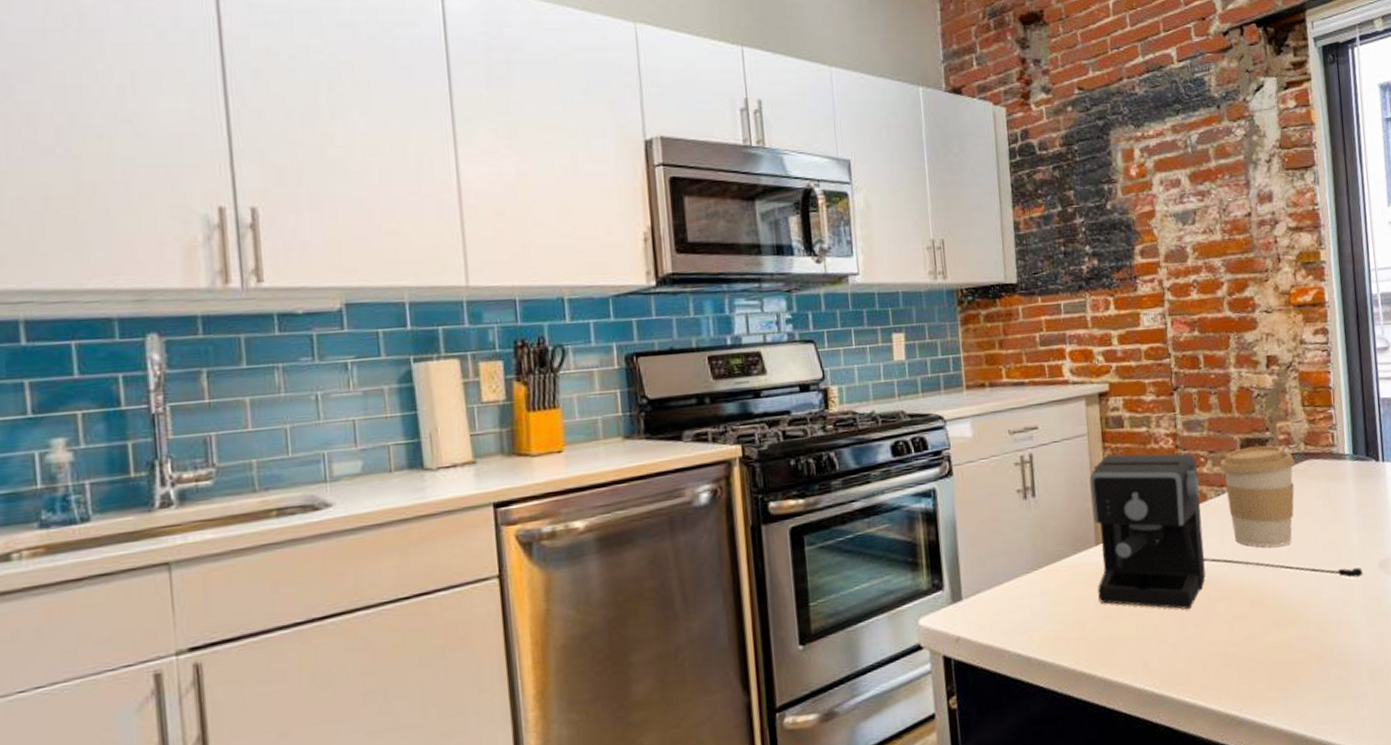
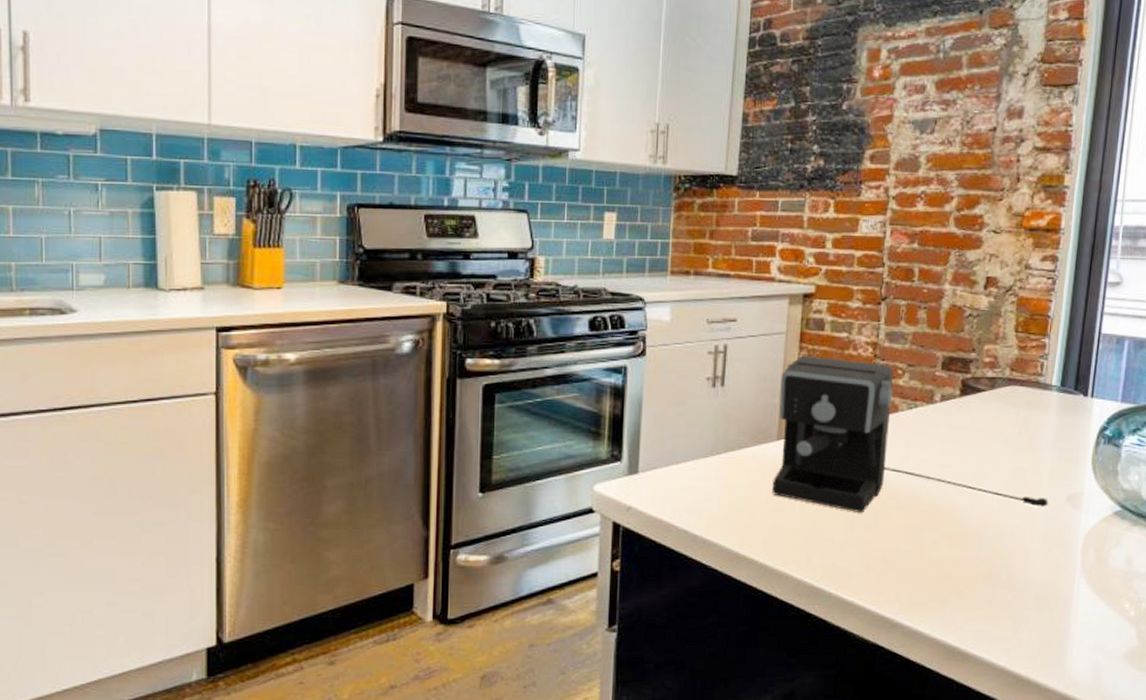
coffee cup: present [1219,445,1295,547] -> none [917,365,997,466]

